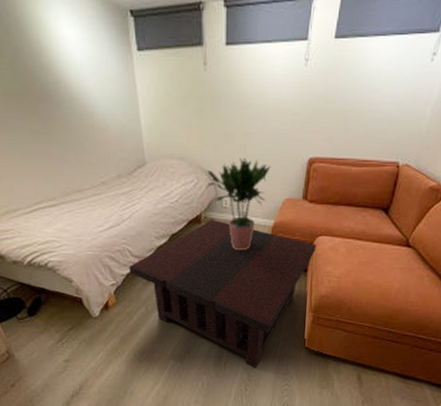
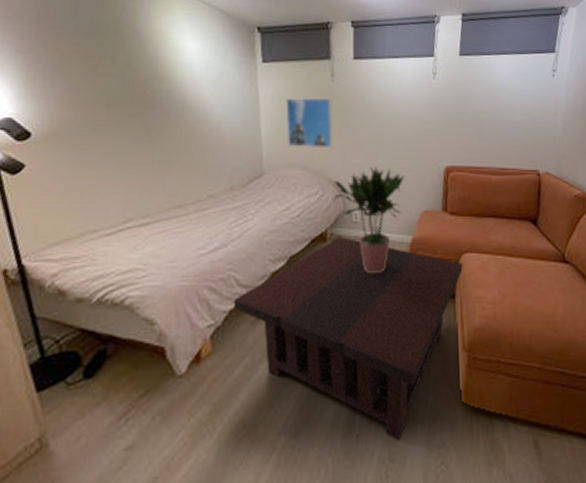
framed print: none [162,88,206,140] -> present [286,97,333,149]

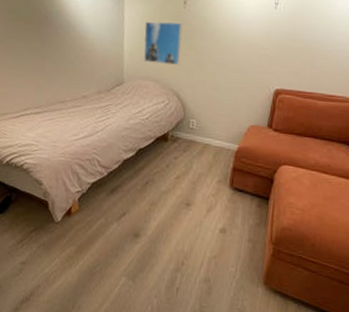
coffee table: present [233,237,463,442] -> none [95,139,280,300]
potted plant: present [334,167,405,274] -> none [176,84,238,172]

